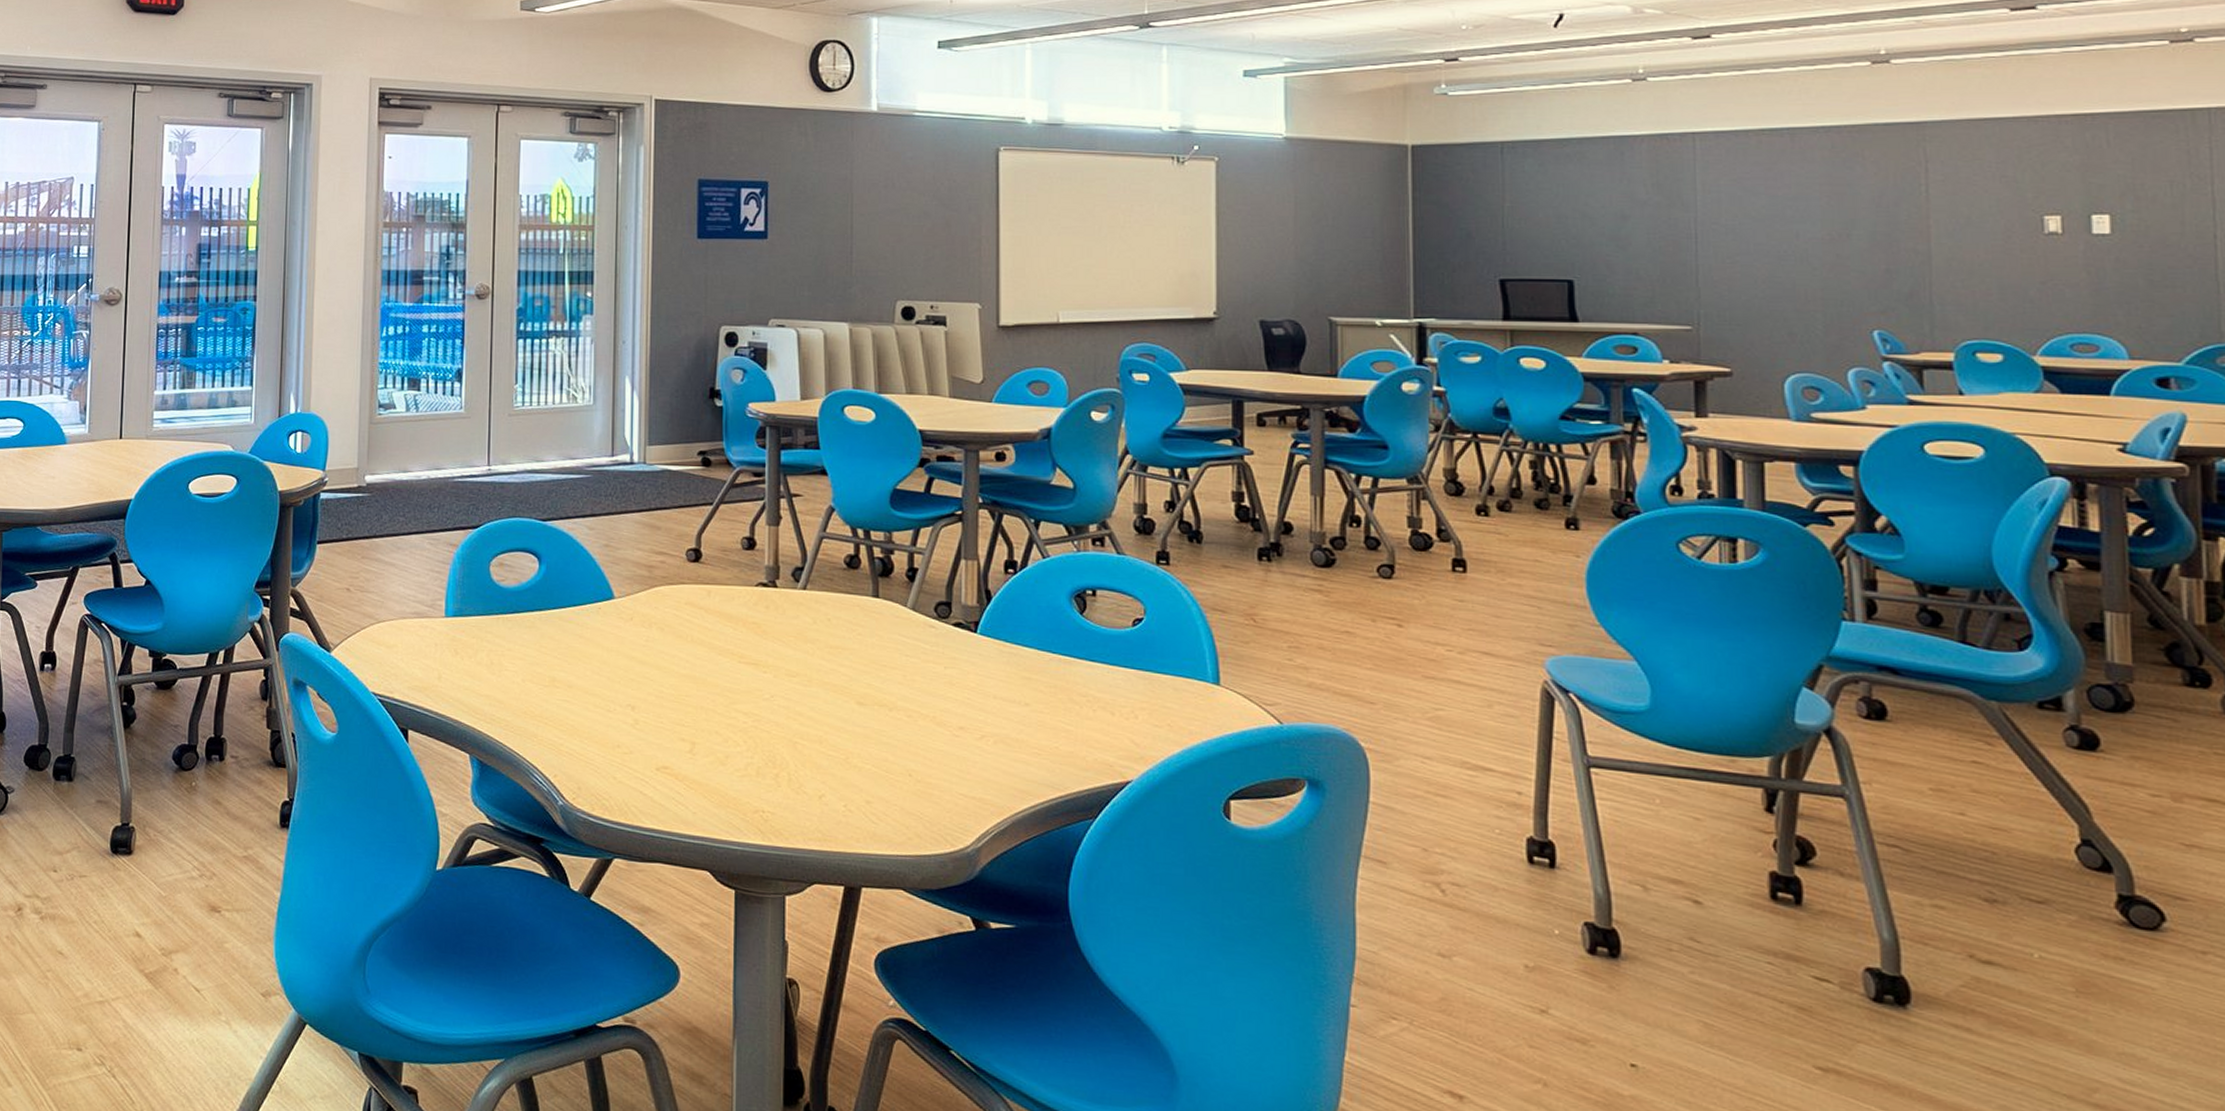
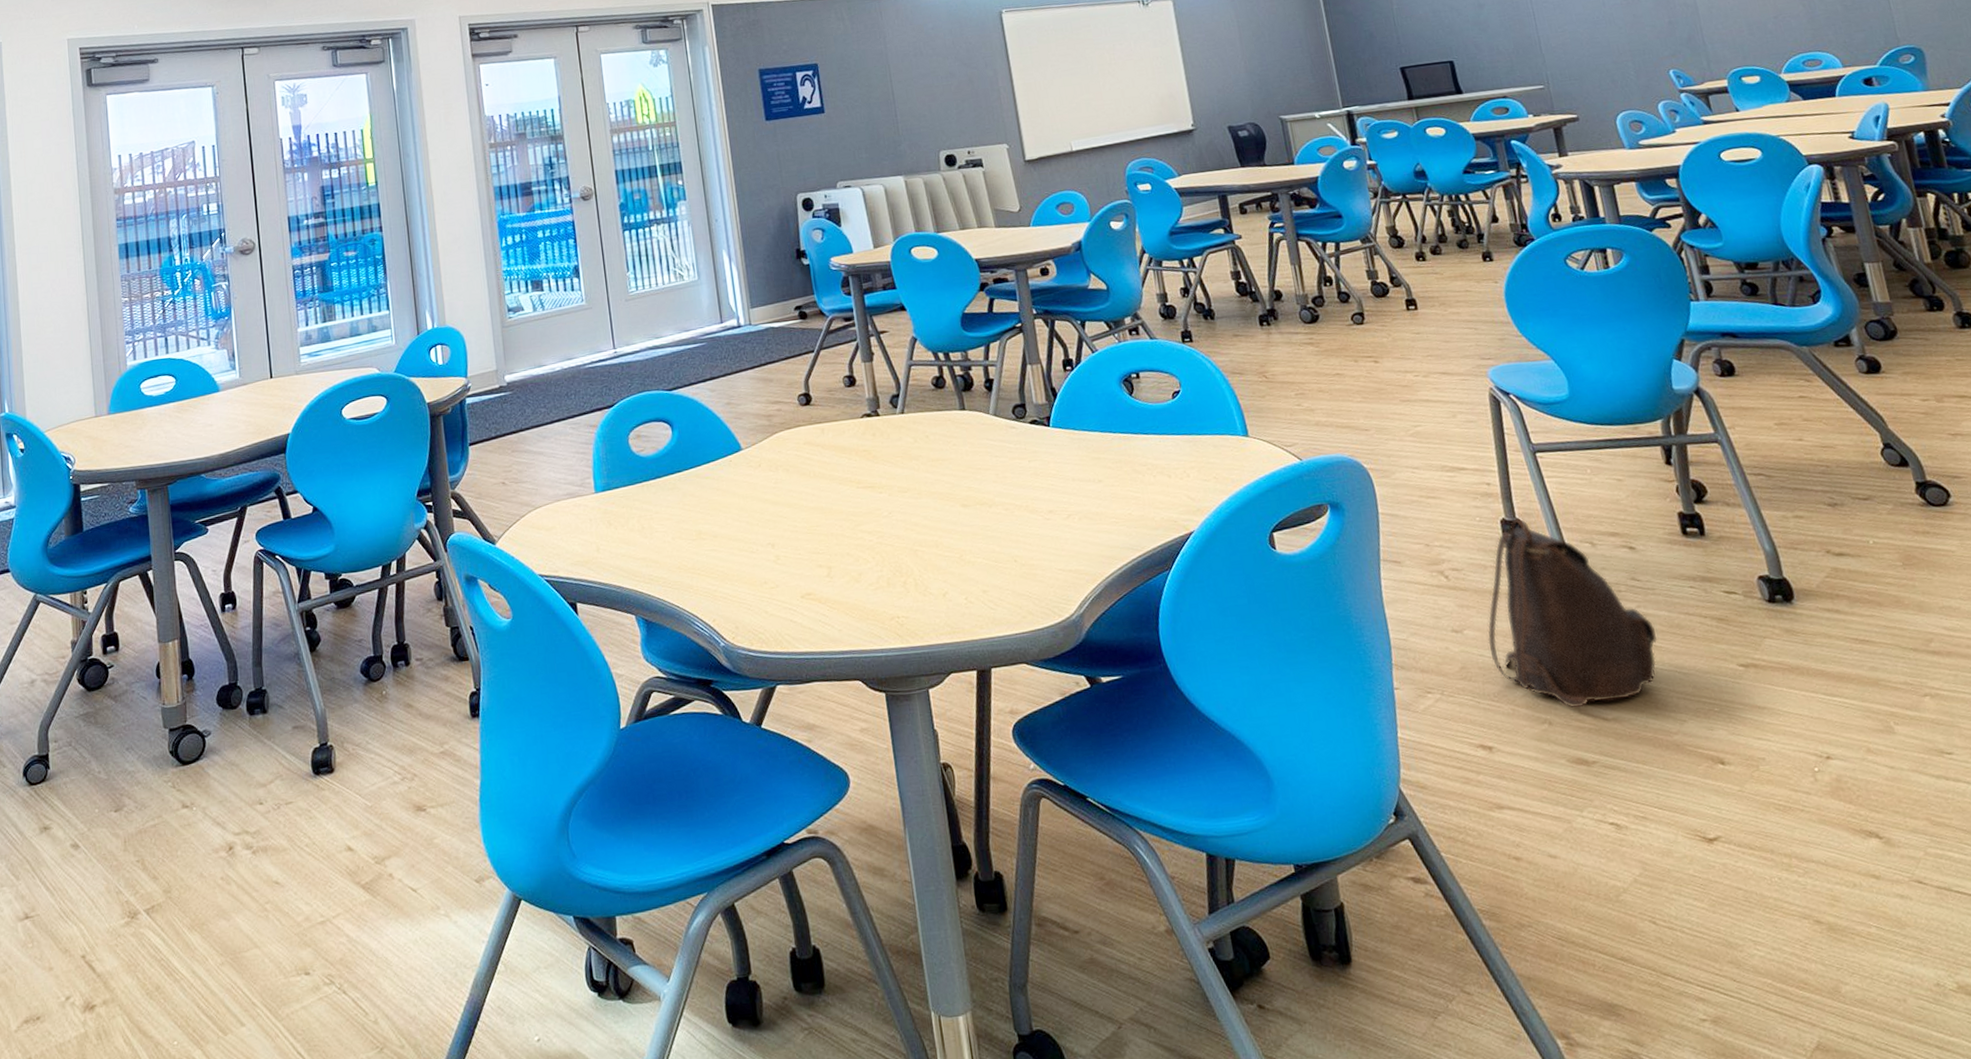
backpack: none [1482,839,1710,1076] -> present [1487,518,1658,709]

